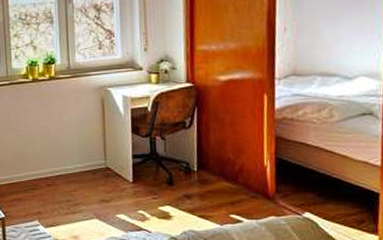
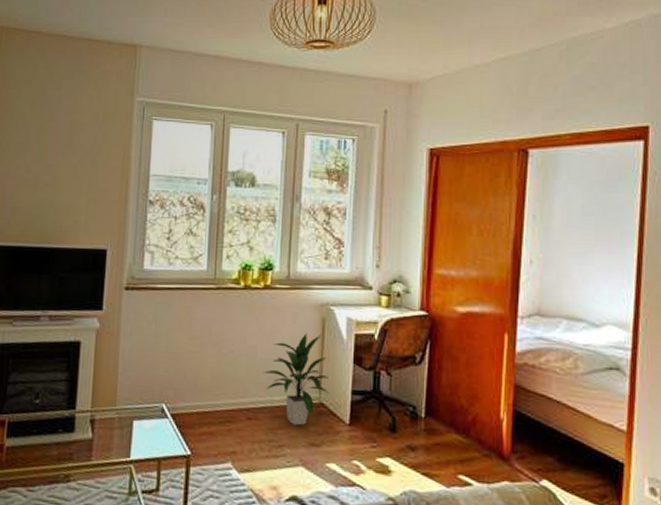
indoor plant: none [56,112,114,188] -> present [263,333,330,426]

